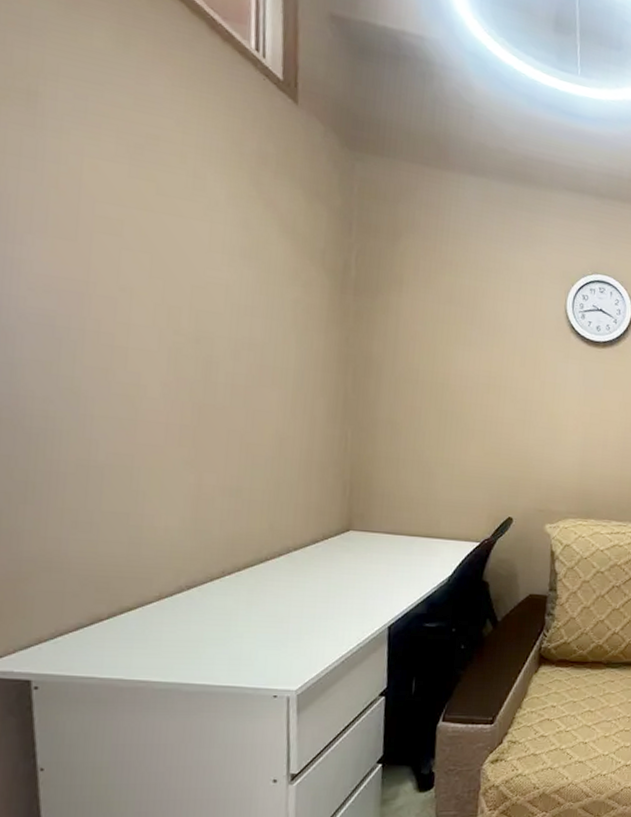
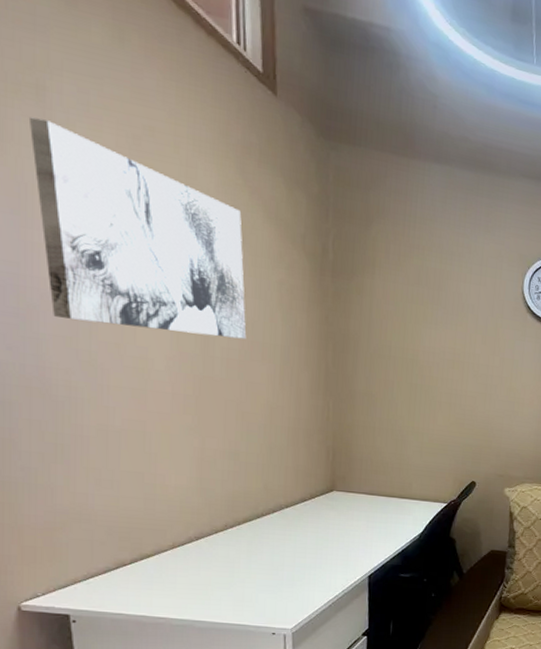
wall art: none [16,124,255,363] -> present [28,117,247,339]

